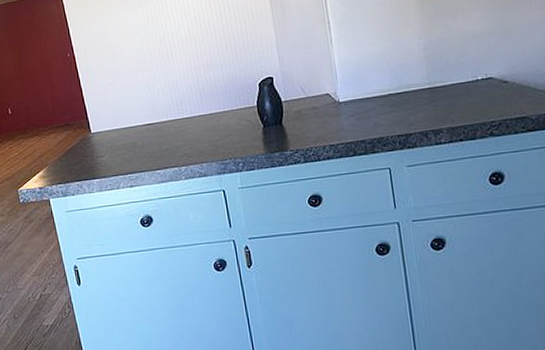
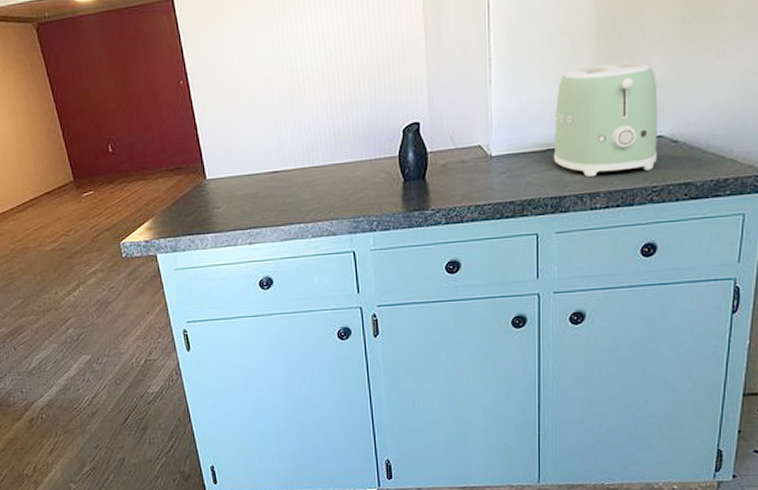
toaster: none [391,18,491,116] -> present [553,62,659,176]

